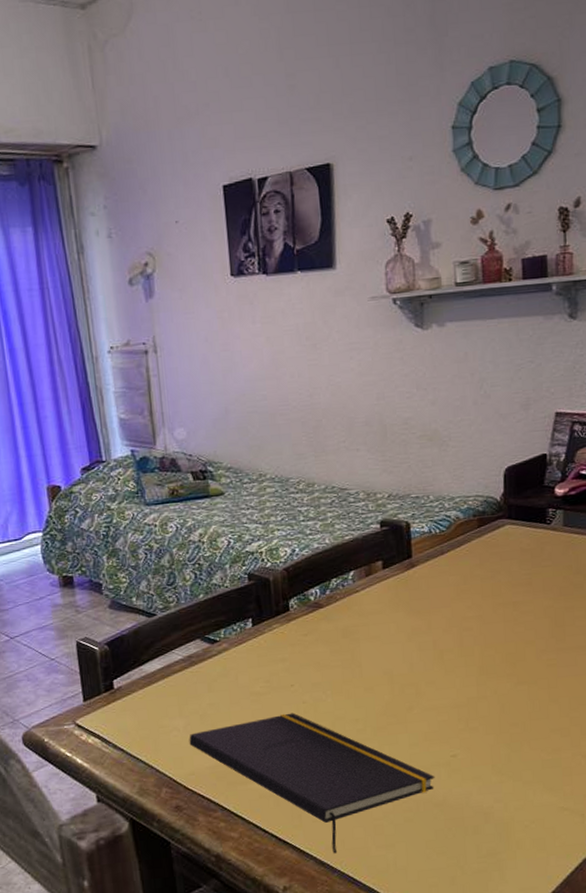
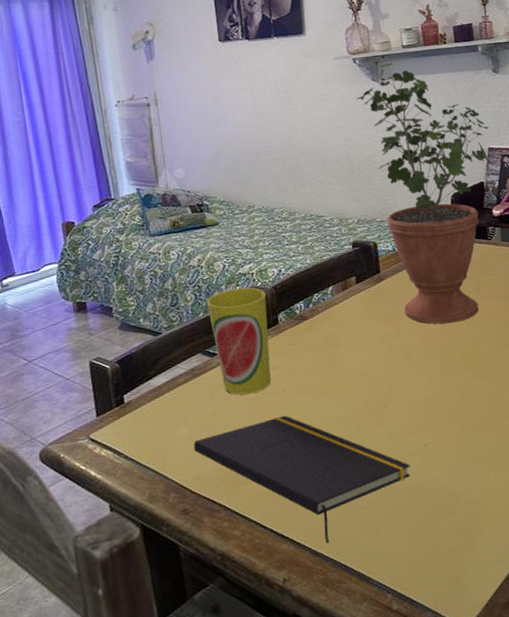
cup: none [207,568,278,688] -> present [206,287,271,395]
potted plant: none [393,304,559,621] -> present [355,62,489,324]

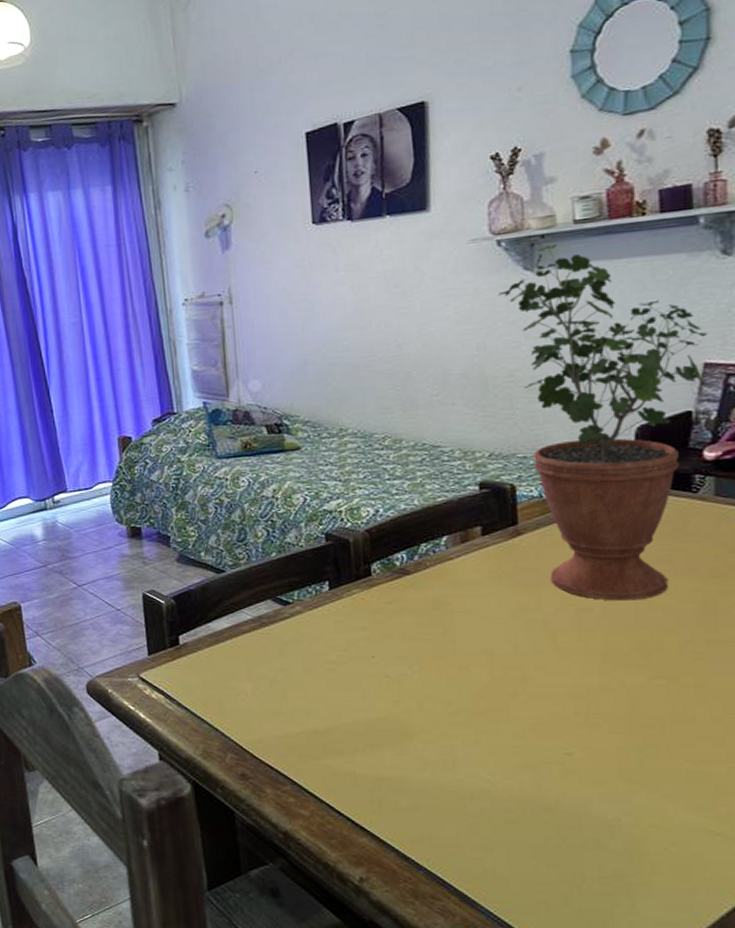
notepad: present [193,415,411,544] -> none [257,686,545,849]
cup: present [206,287,271,395] -> none [280,528,358,655]

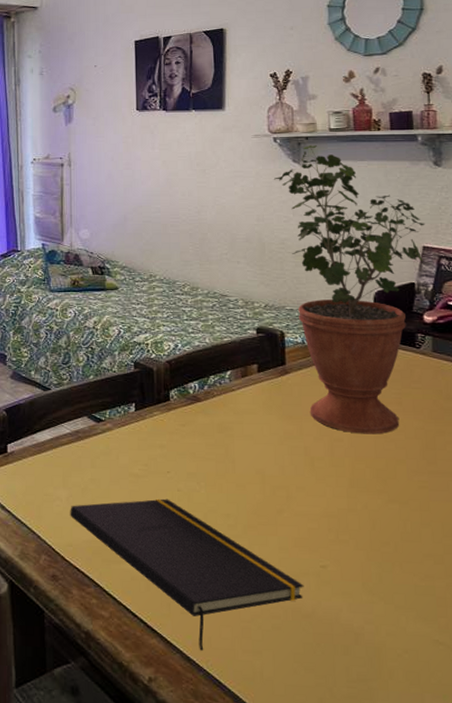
notepad: none [257,686,545,849] -> present [70,498,304,651]

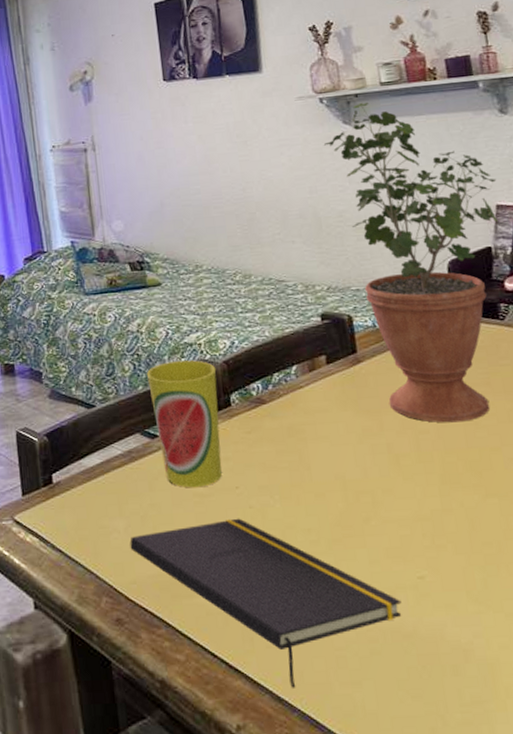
cup: none [97,357,160,469] -> present [146,360,222,488]

